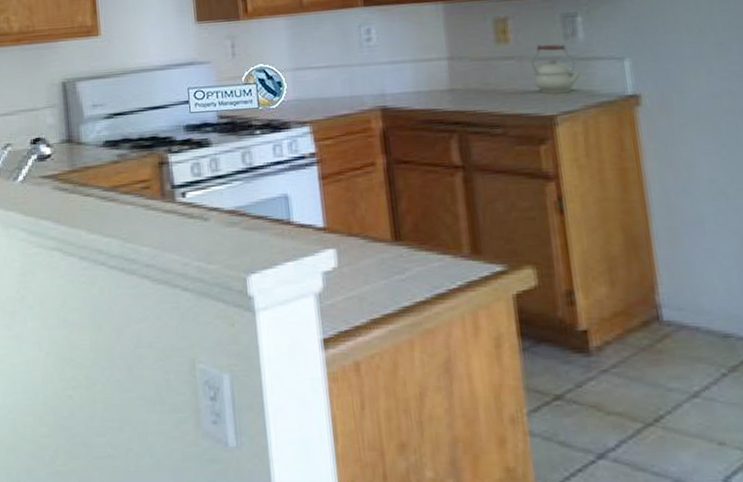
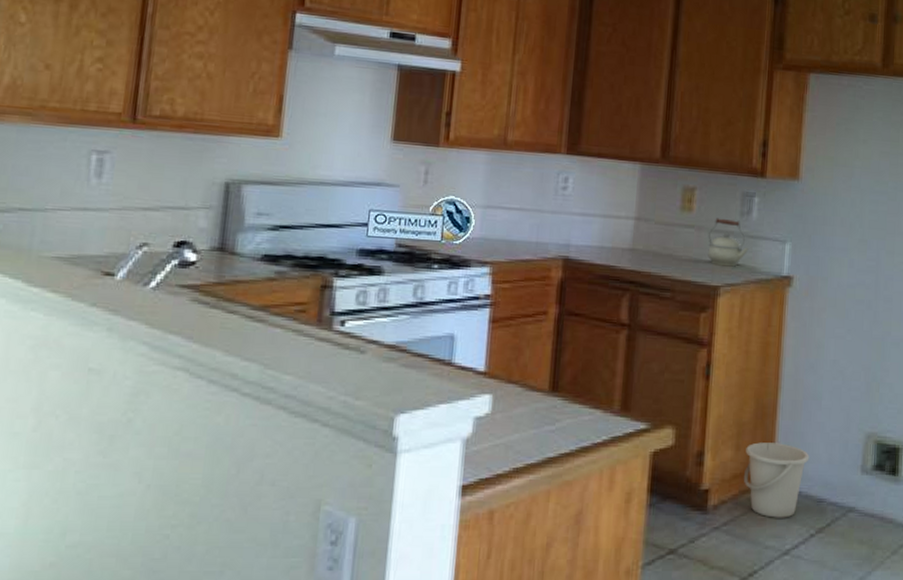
bucket: none [622,275,703,358] -> present [743,442,810,518]

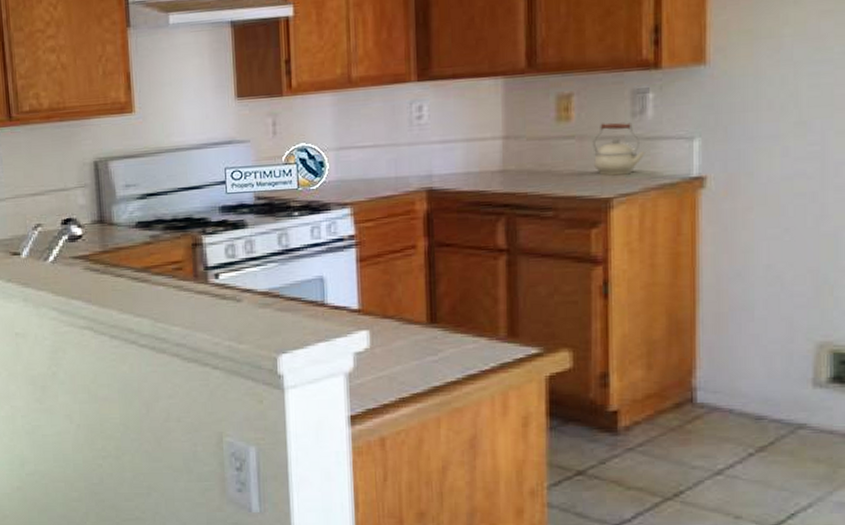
bucket: present [743,442,810,518] -> none [658,359,742,438]

